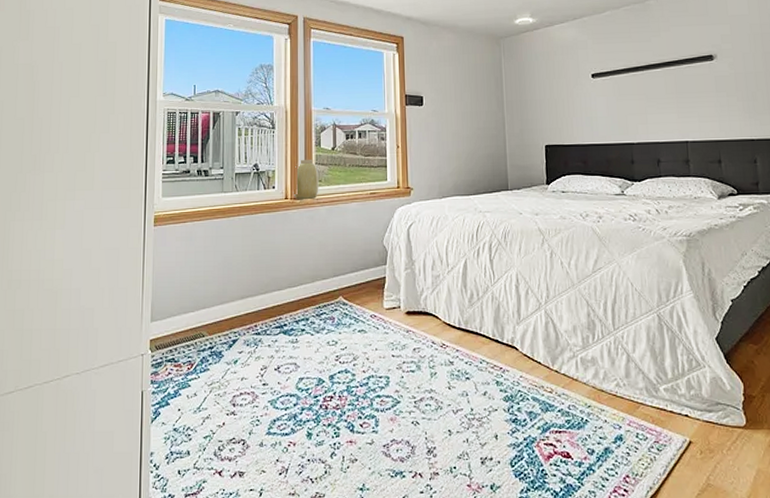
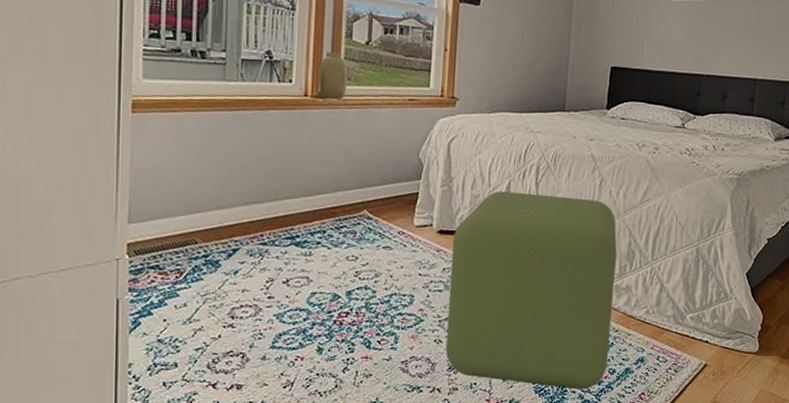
cube: none [419,270,585,472] -> present [445,191,617,389]

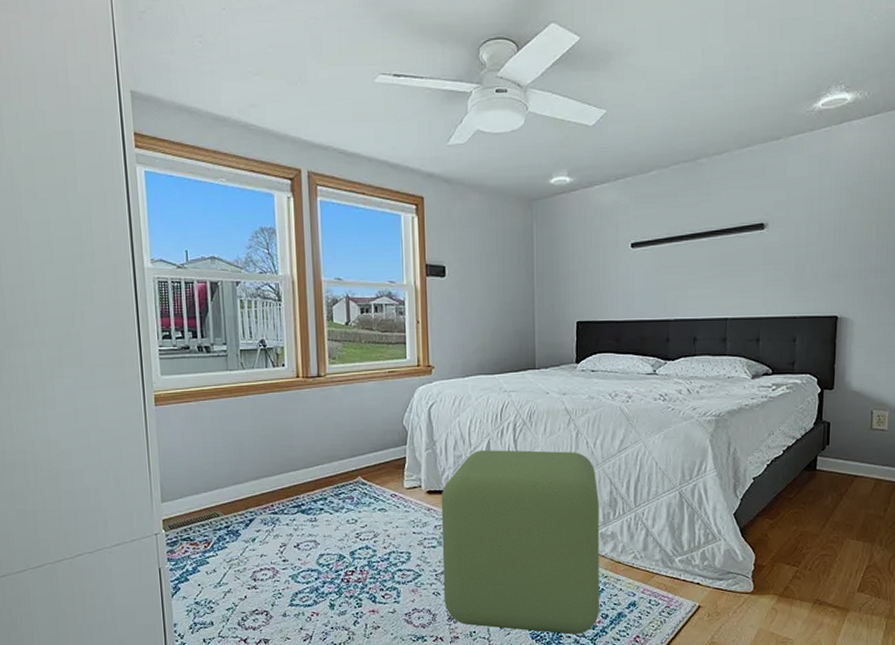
vase: present [314,52,348,100] -> none [305,336,333,379]

